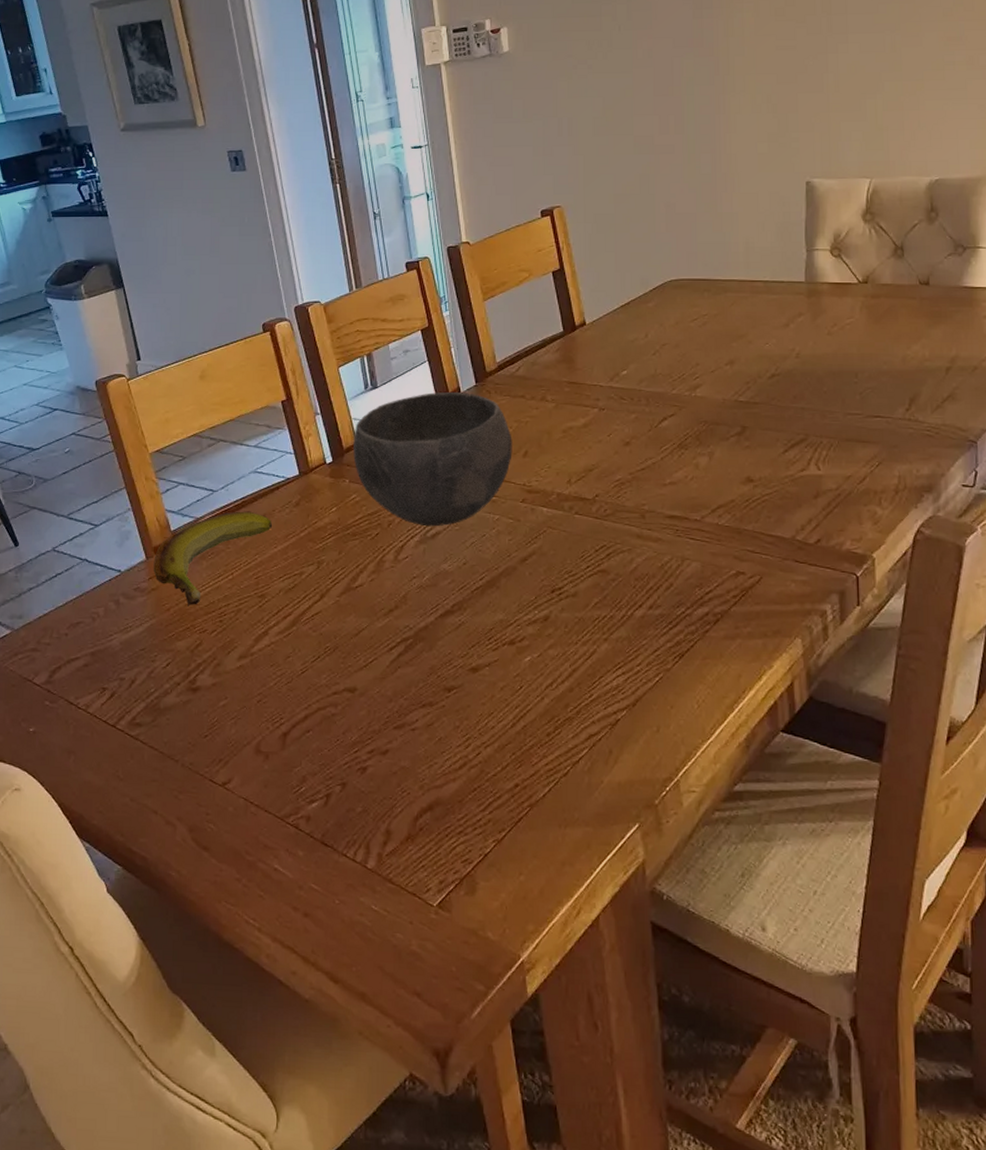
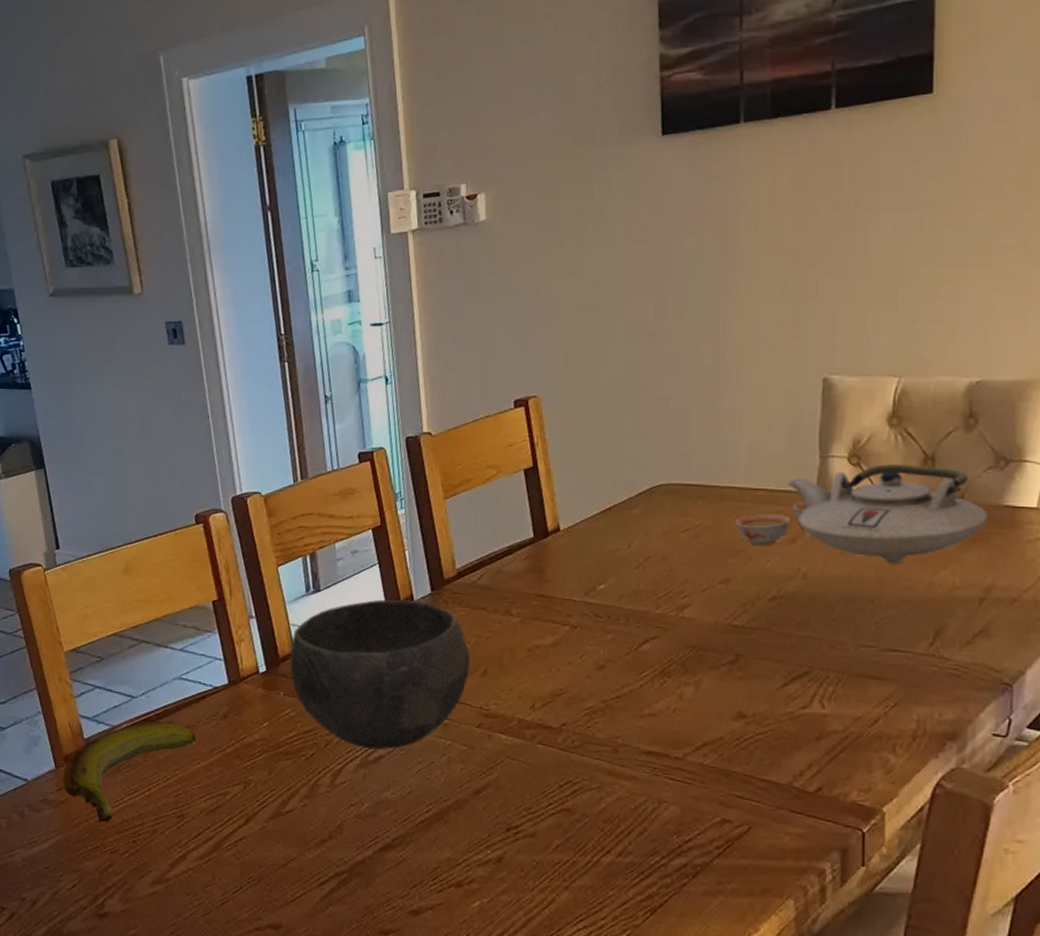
teapot: none [736,254,951,342] -> present [735,464,988,565]

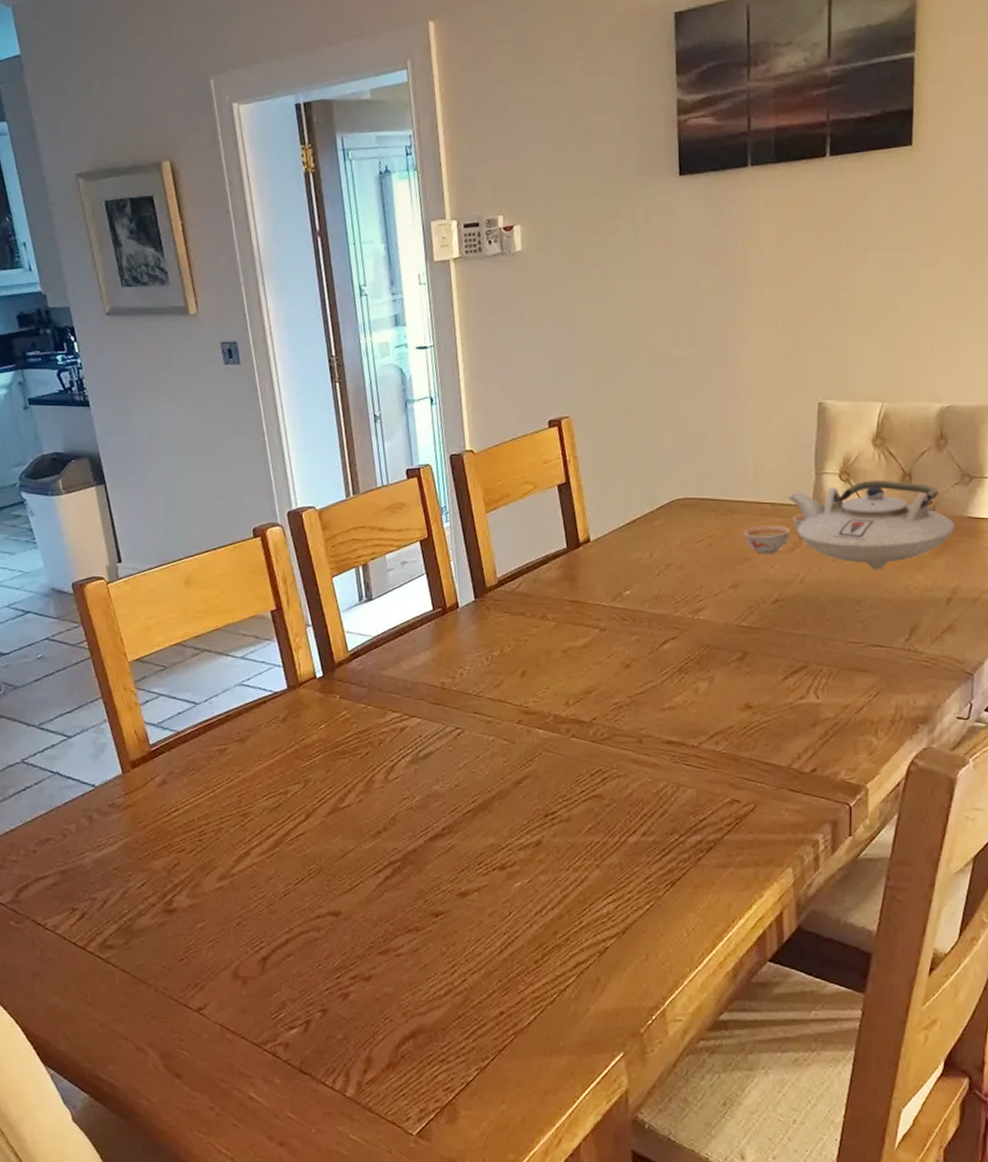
banana: present [62,720,196,822] -> none [129,724,257,823]
bowl: present [290,599,470,750] -> none [345,606,511,747]

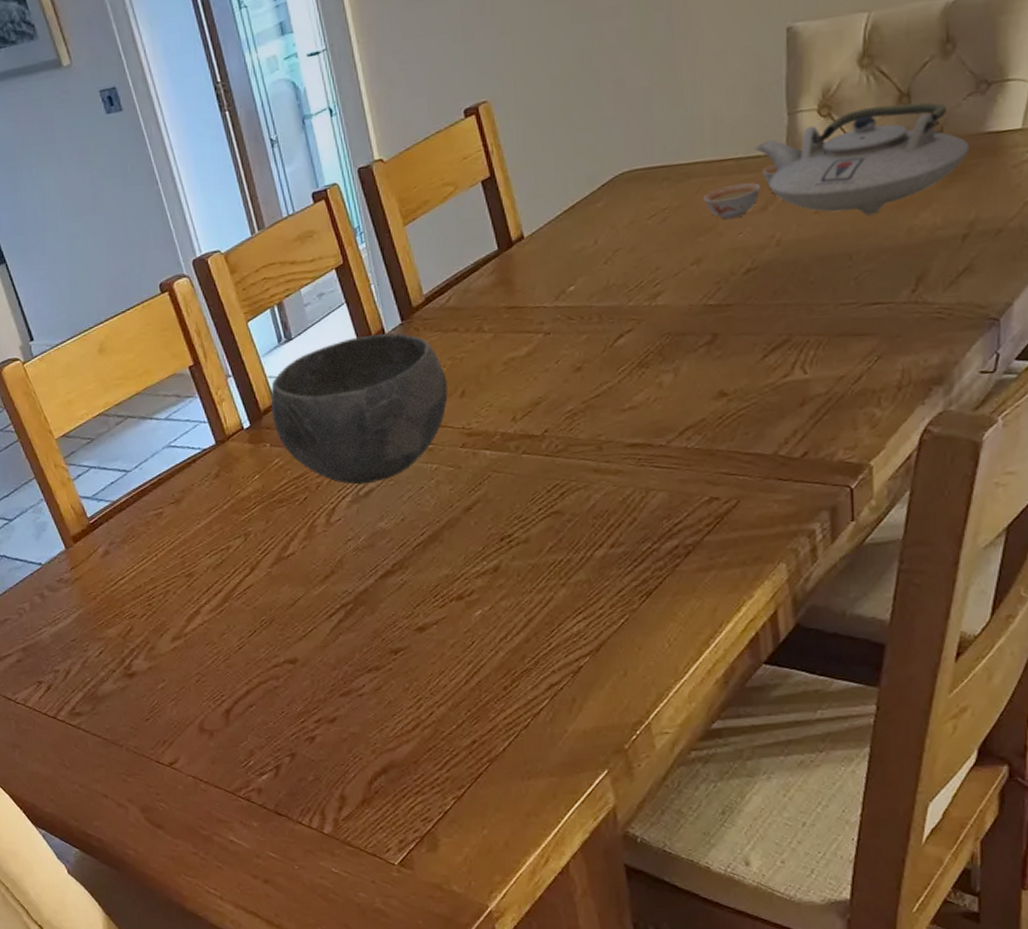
bowl: none [345,606,511,747] -> present [270,333,448,485]

